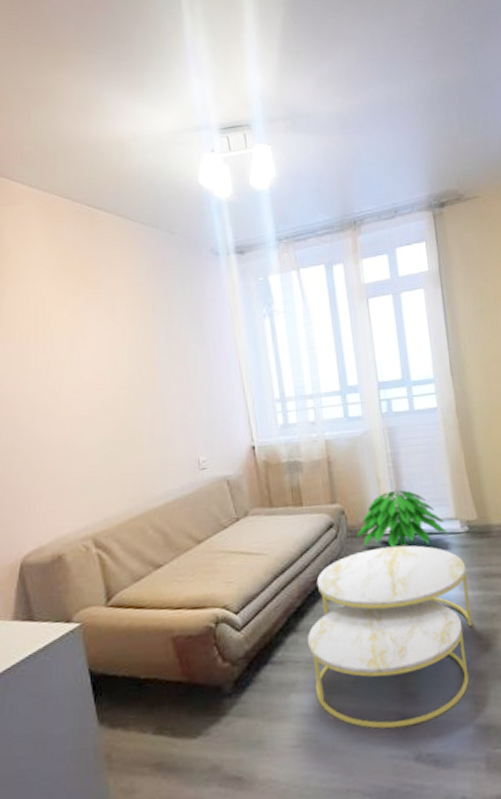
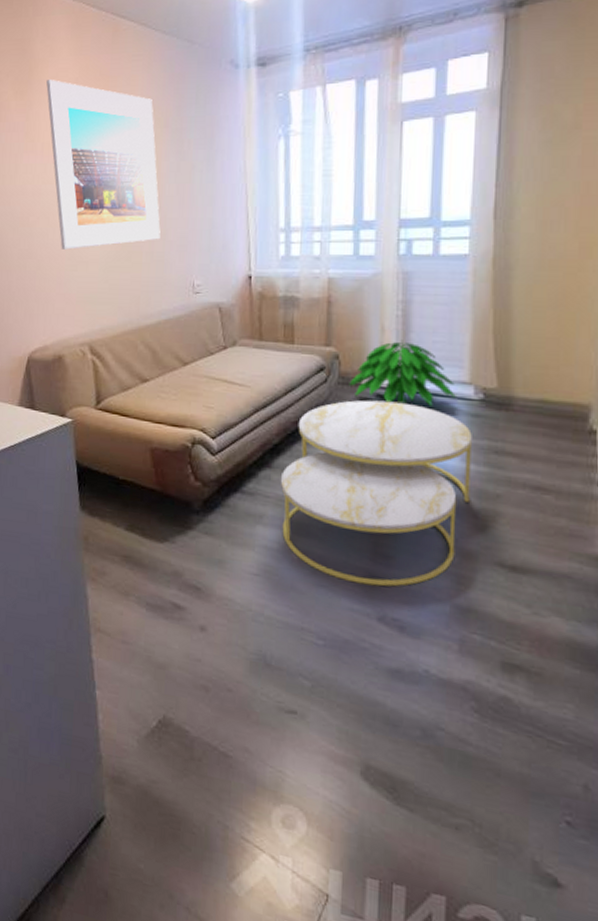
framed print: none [20,268,159,441] -> present [46,80,161,250]

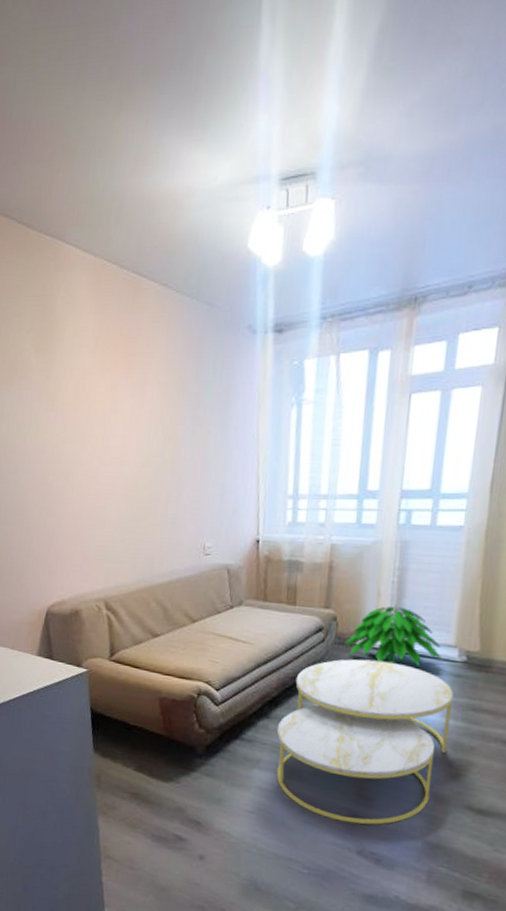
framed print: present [46,80,161,250] -> none [67,338,175,509]

